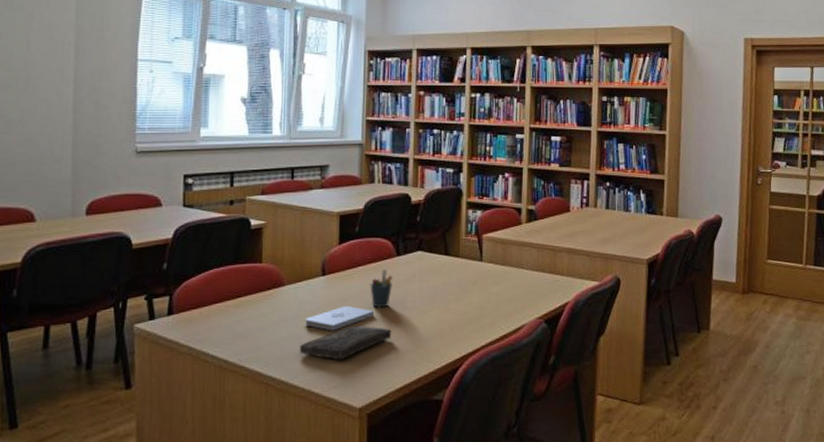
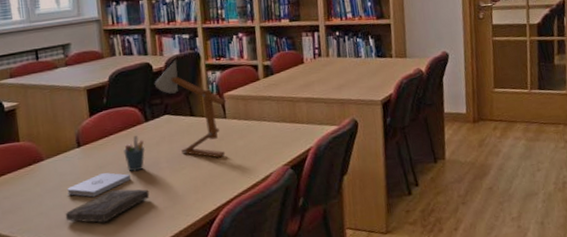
desk lamp: none [411,193,484,303] -> present [154,59,226,158]

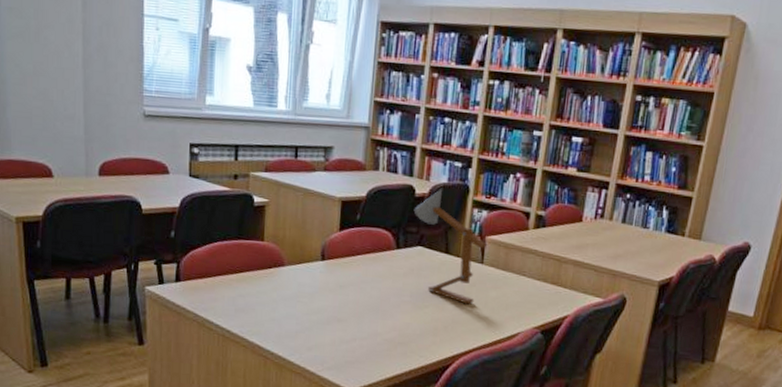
book: present [65,189,150,223] -> none [296,313,386,344]
notepad: present [67,172,132,197] -> none [303,293,371,315]
pen holder: present [123,136,146,172] -> none [367,261,391,299]

